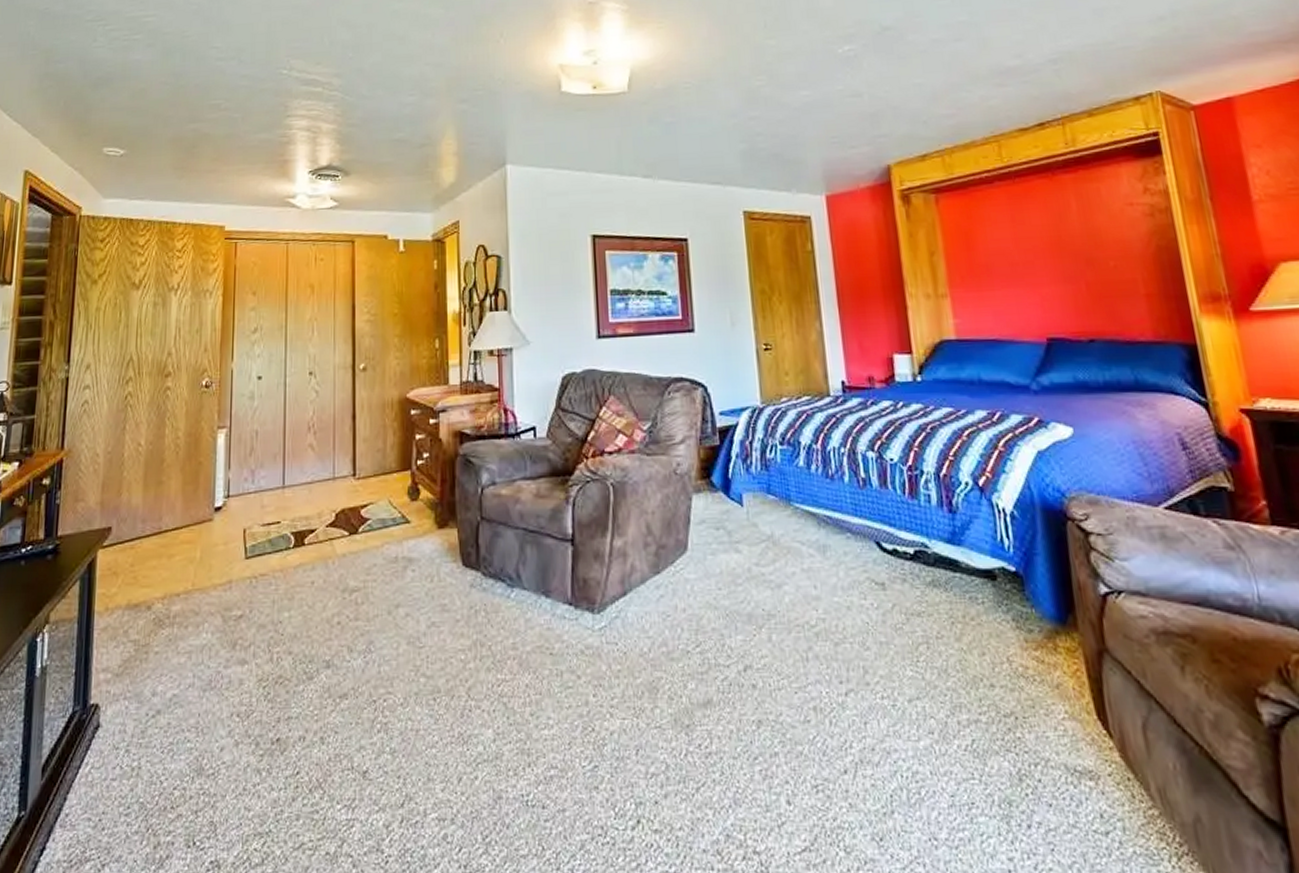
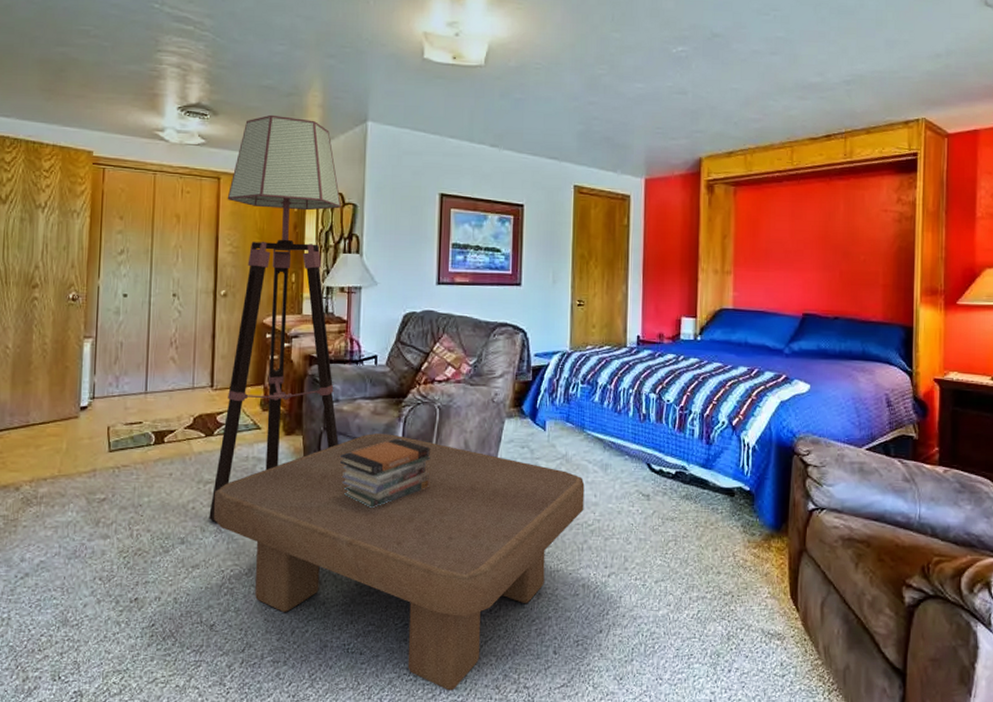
floor lamp: none [356,168,499,640] -> present [209,114,341,523]
coffee table: none [361,520,803,858] -> present [213,433,585,691]
book stack: none [501,525,610,616] -> present [339,438,431,509]

